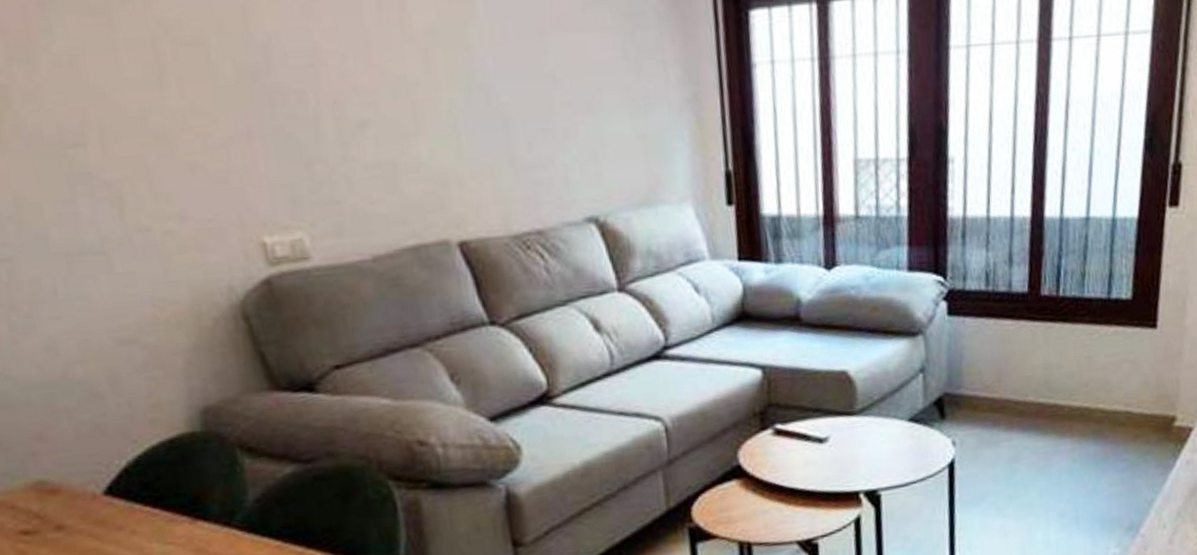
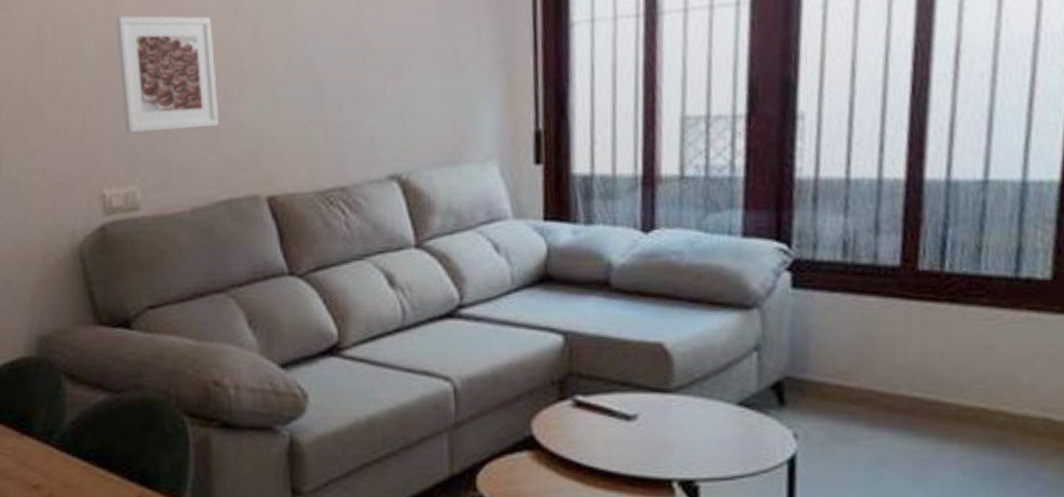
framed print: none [254,31,395,171] -> present [116,15,220,133]

